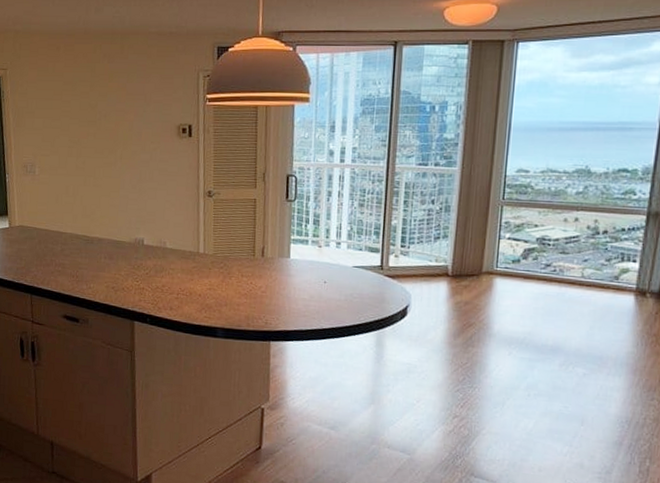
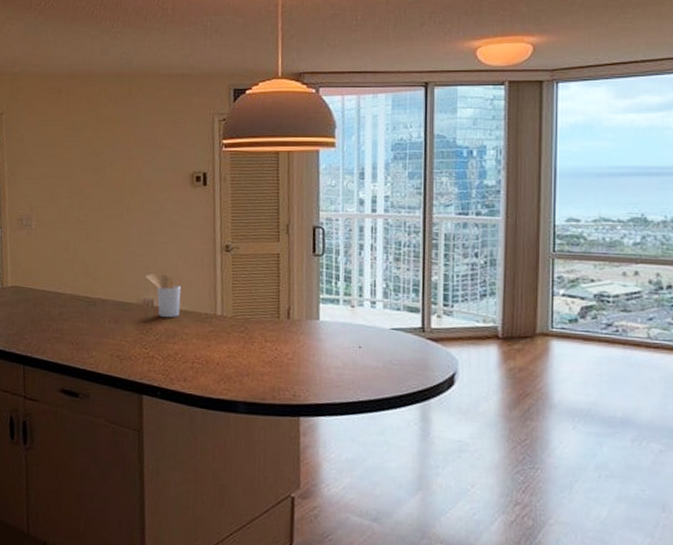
utensil holder: none [137,216,168,255] -> present [145,273,181,318]

